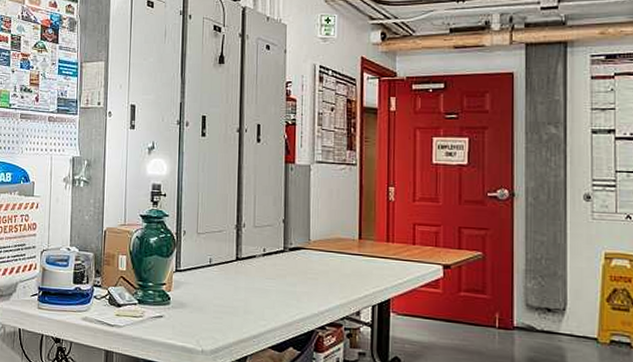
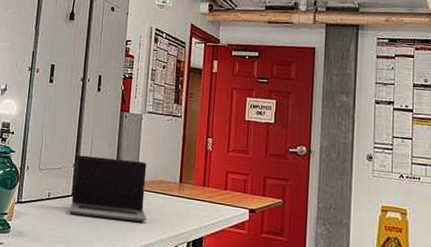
laptop computer: none [234,215,324,286] -> present [69,155,147,222]

